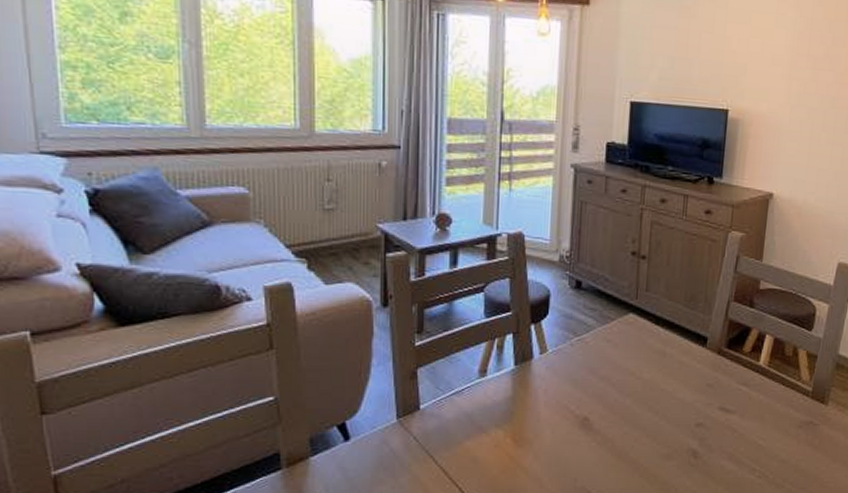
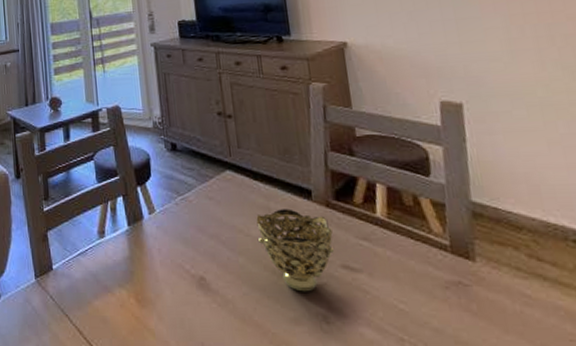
decorative bowl: none [648,354,718,431] -> present [256,209,334,292]

